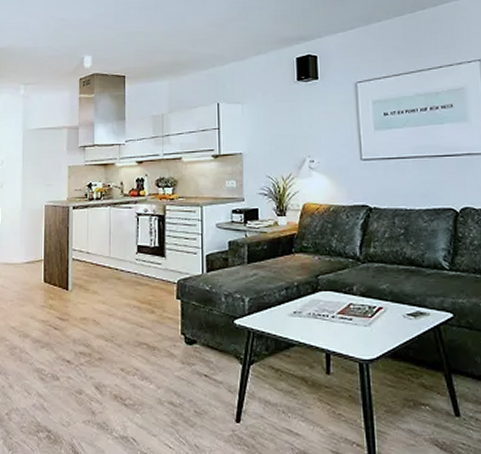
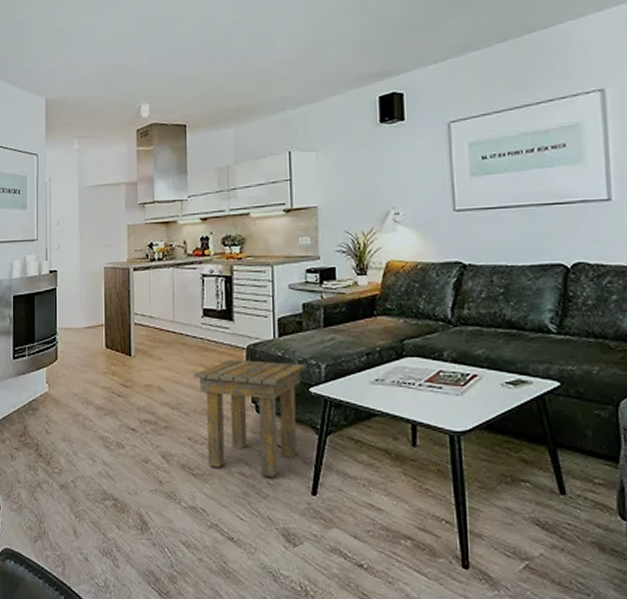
side table: none [127,294,232,406] -> present [193,360,307,477]

